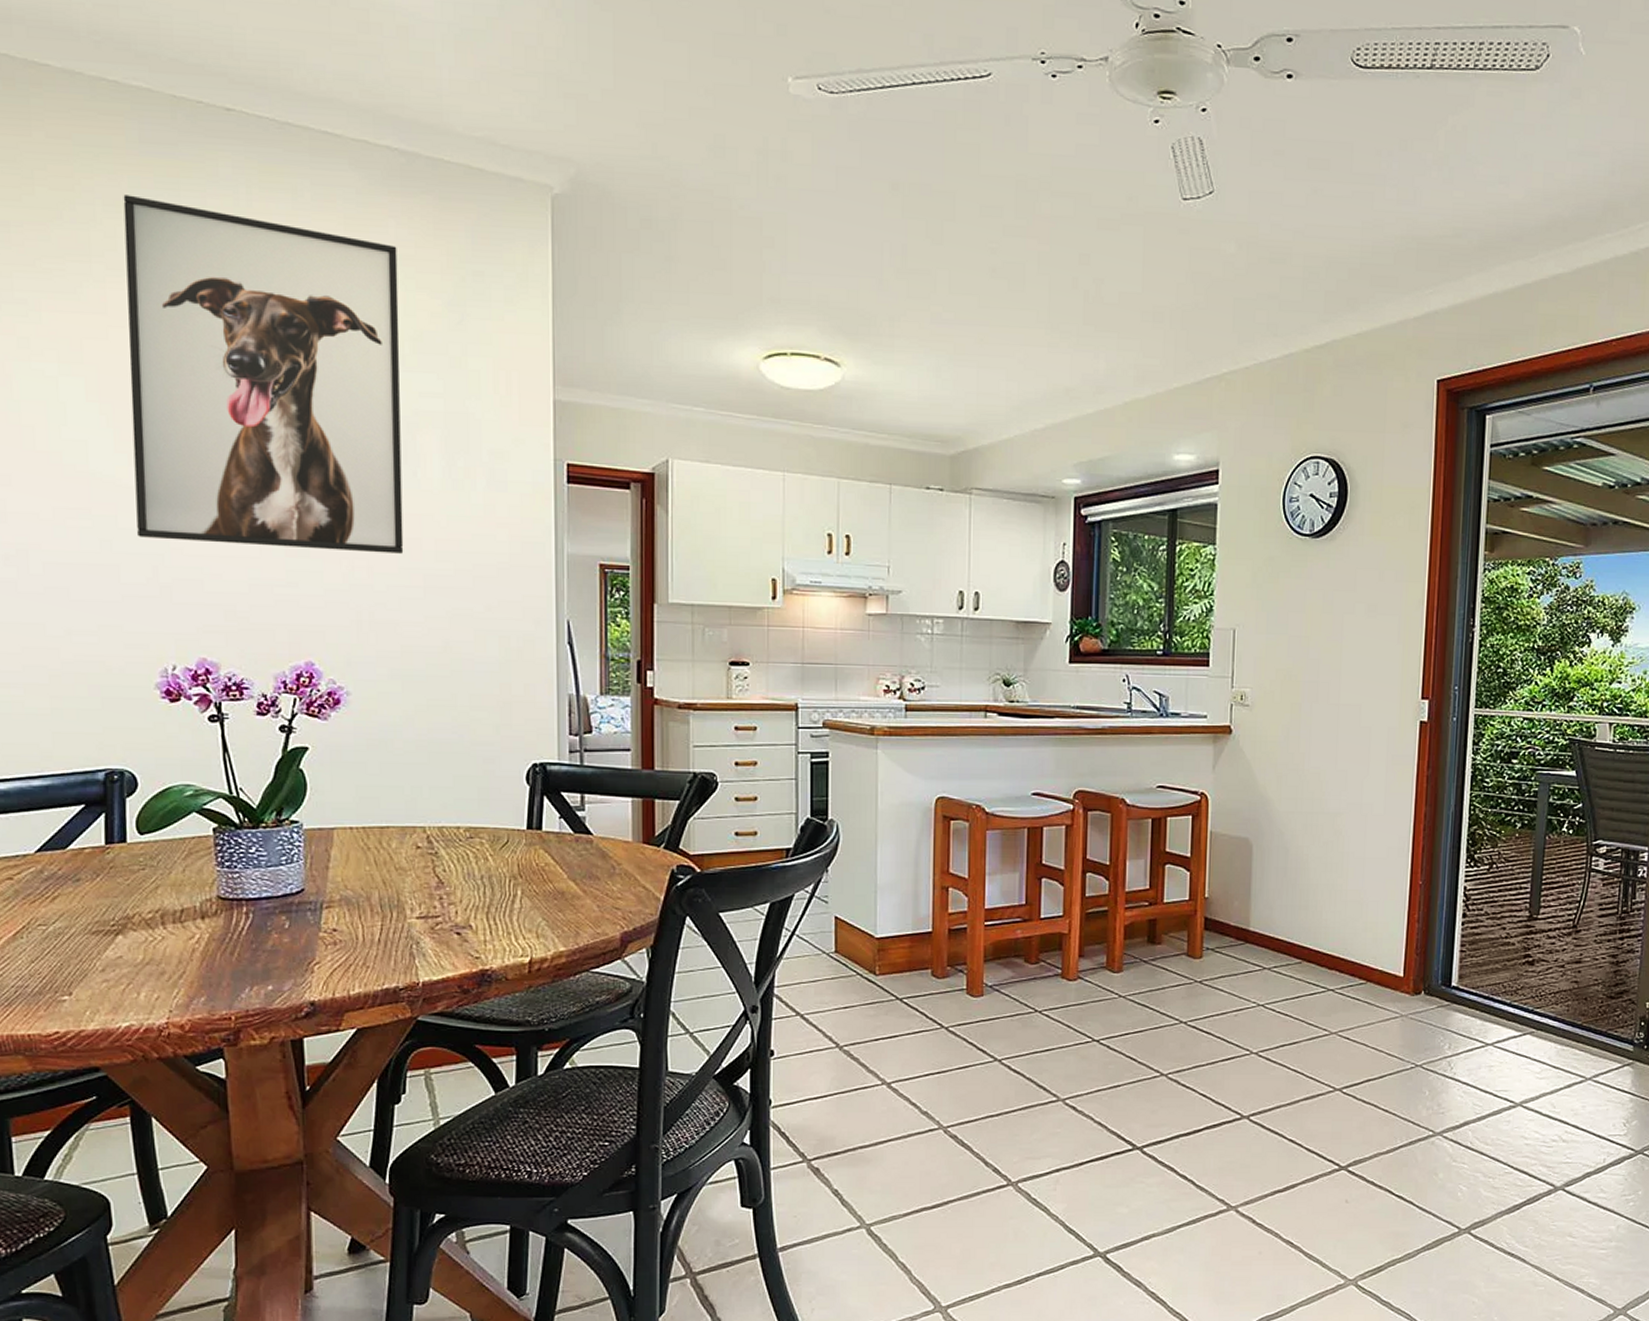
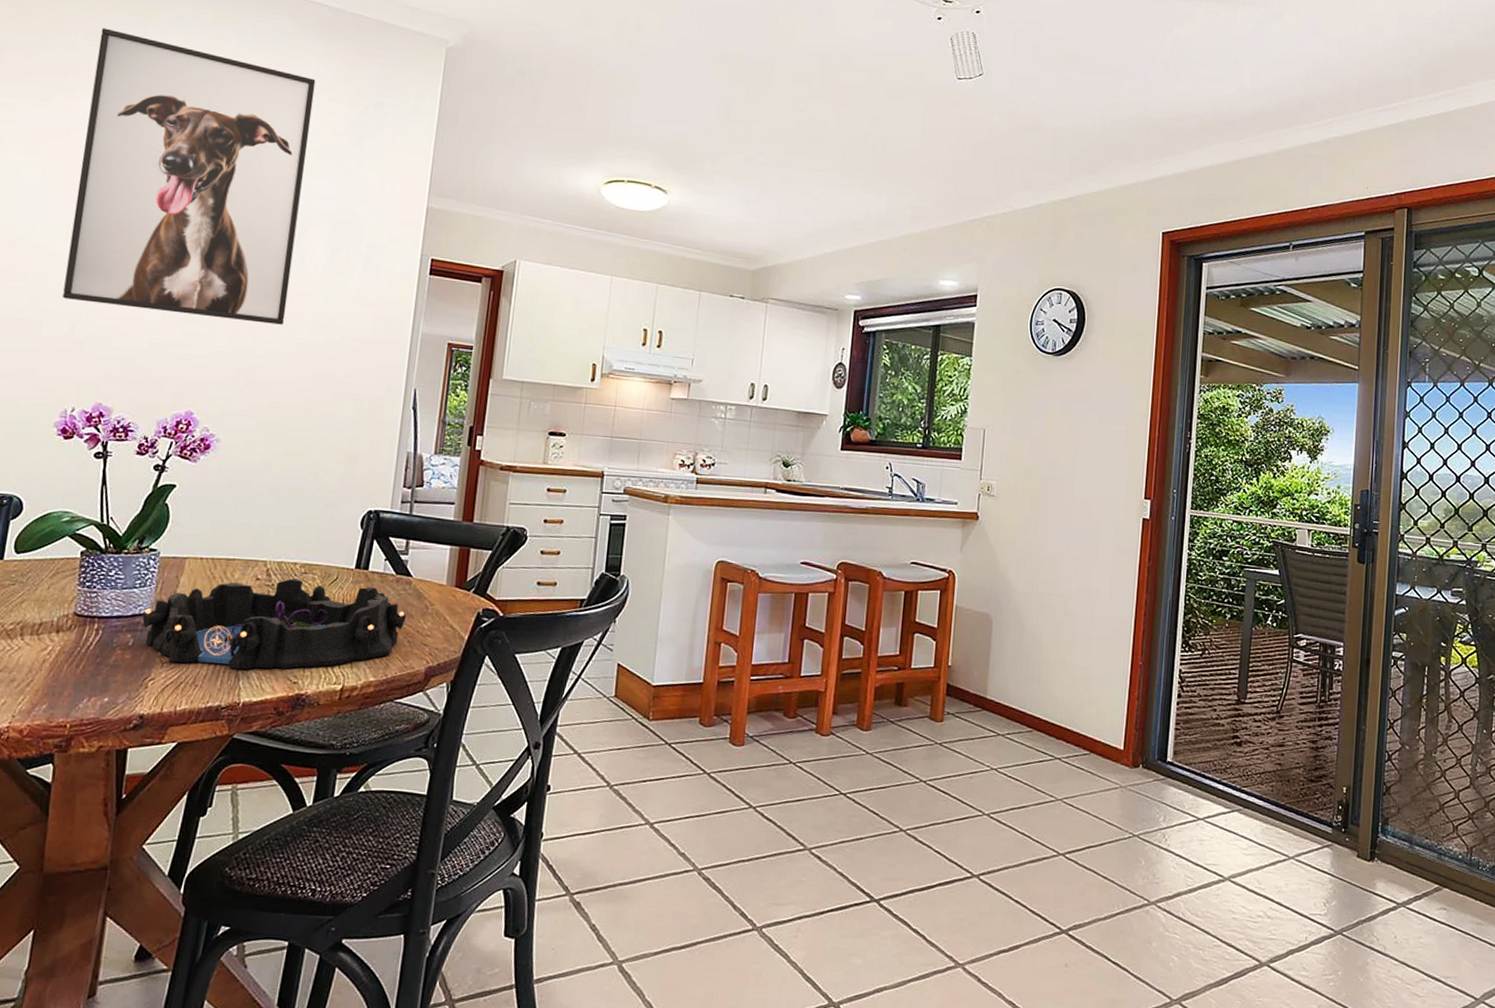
decorative bowl: none [294,844,591,948] -> present [142,578,406,670]

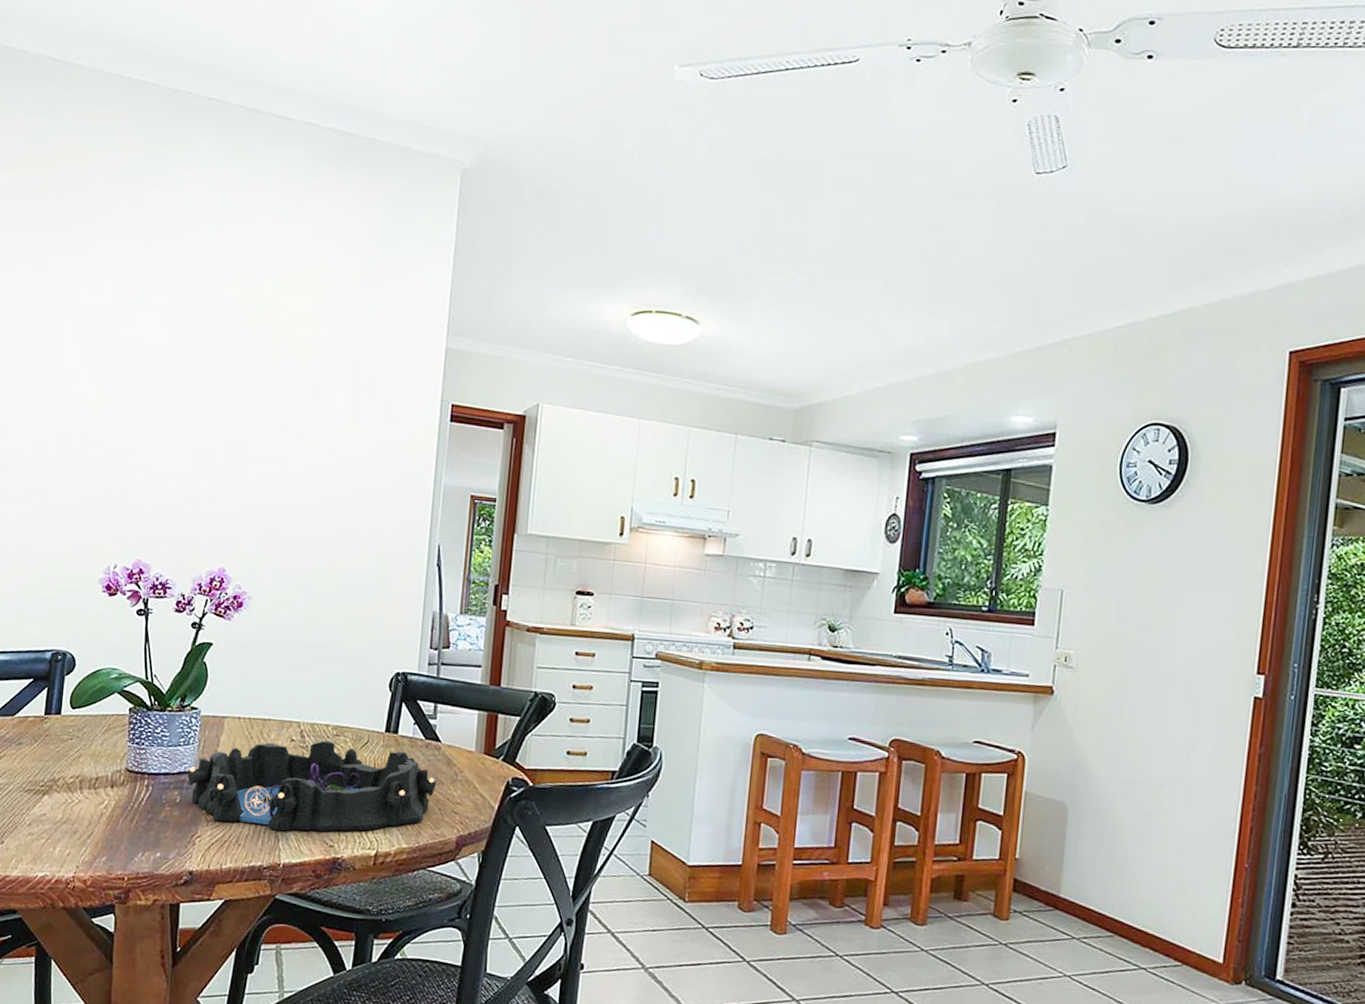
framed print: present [63,28,316,325] -> none [101,169,331,478]

